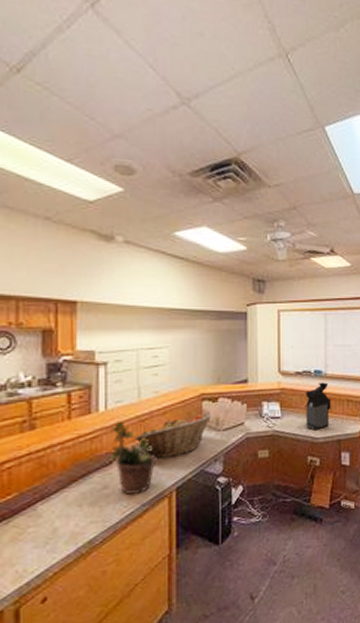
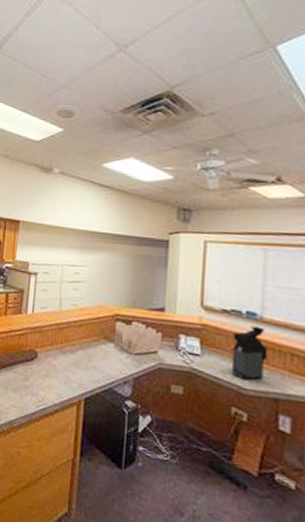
potted plant: present [109,420,157,495] -> none [31,324,70,394]
fruit basket: present [135,413,212,458] -> none [53,332,124,369]

